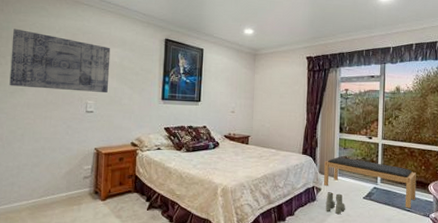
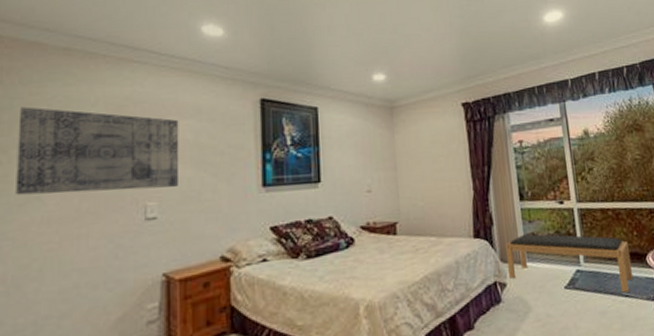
boots: present [325,192,345,215] -> none [515,286,544,318]

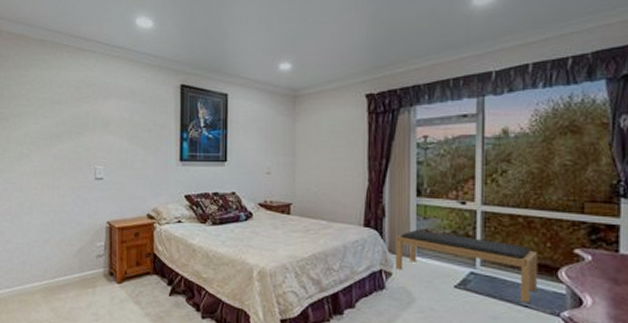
wall art: present [16,106,180,196] -> none [14,86,119,155]

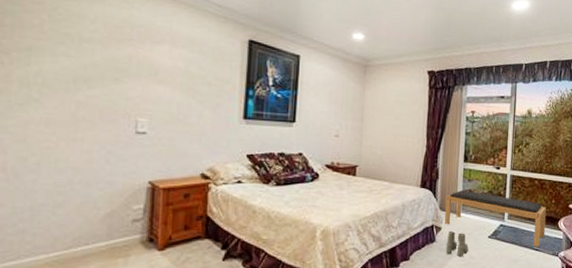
boots: none [399,278,428,309] -> present [445,231,468,257]

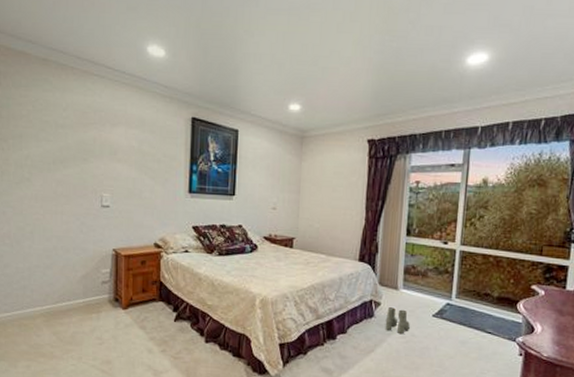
bench: present [445,190,547,247] -> none [384,266,503,330]

